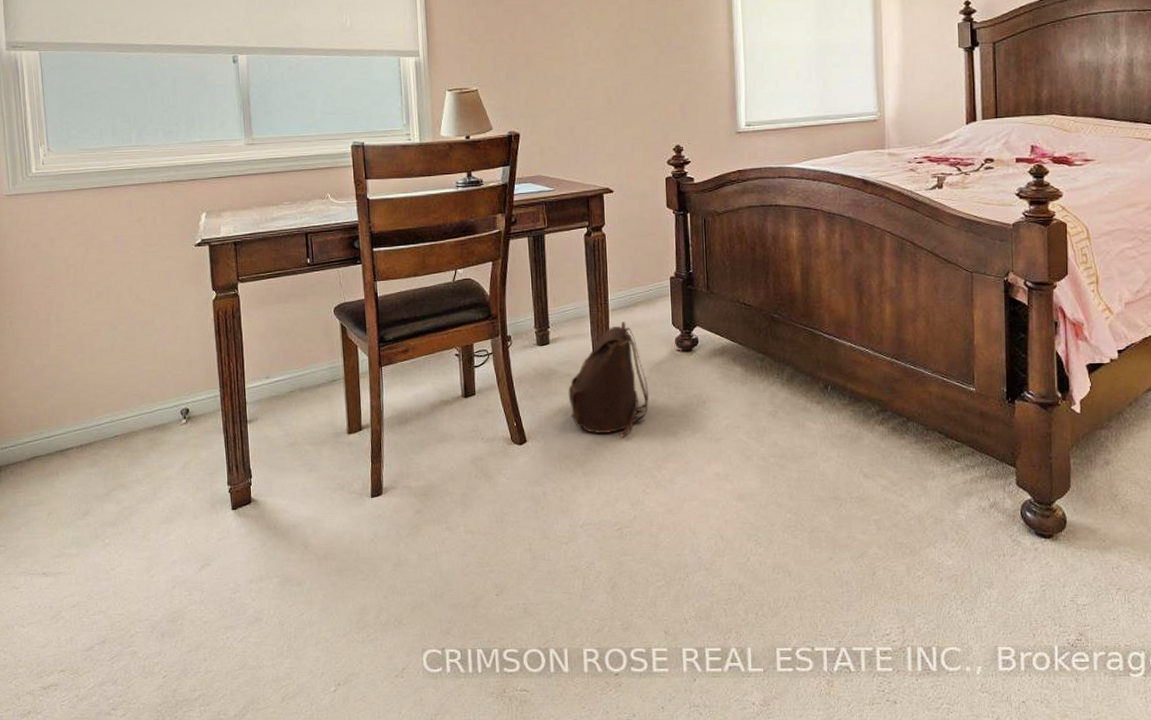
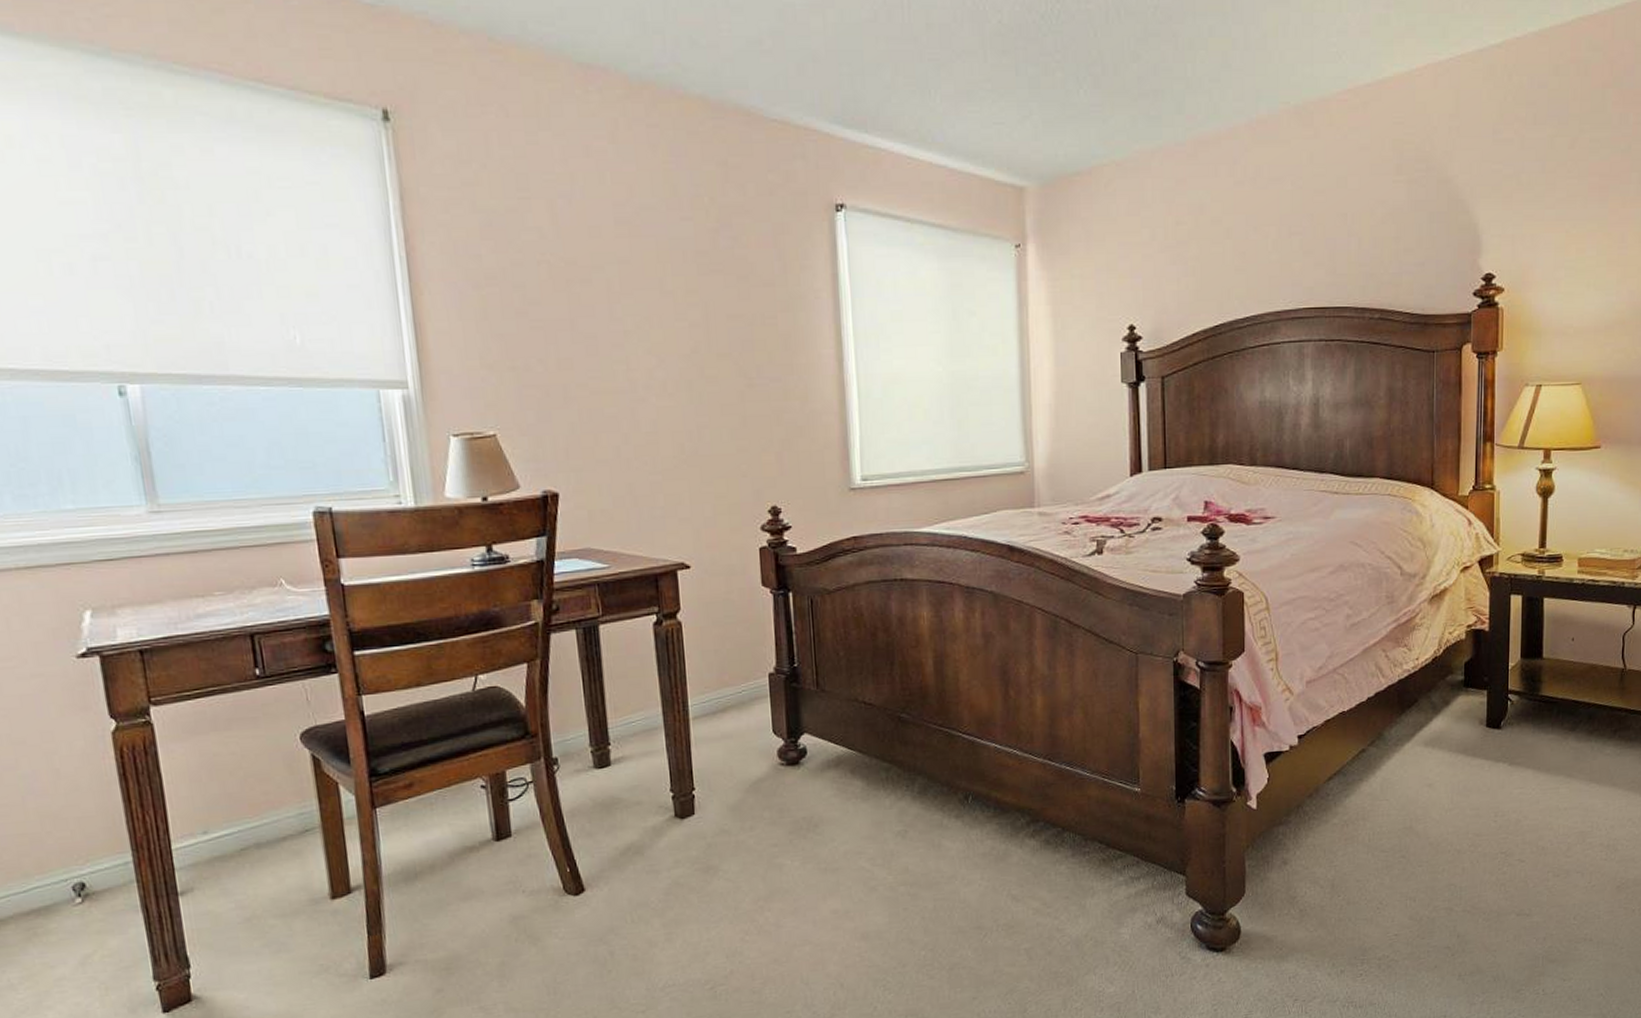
backpack: present [568,322,650,437] -> none [638,732,746,876]

